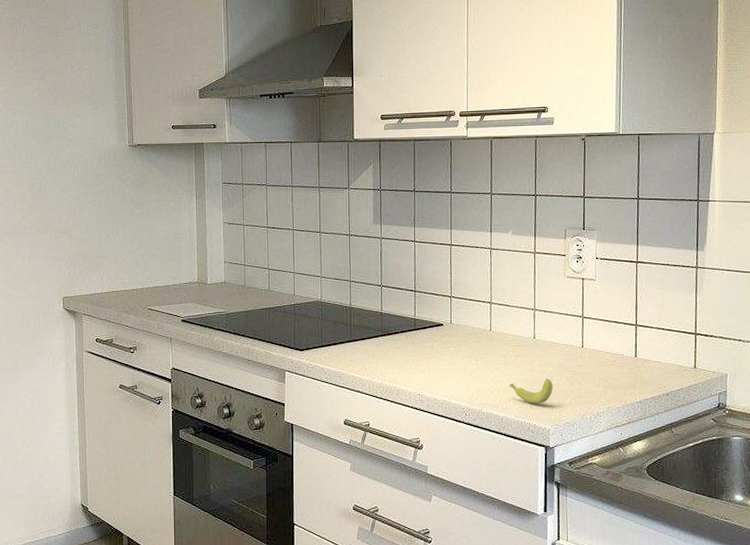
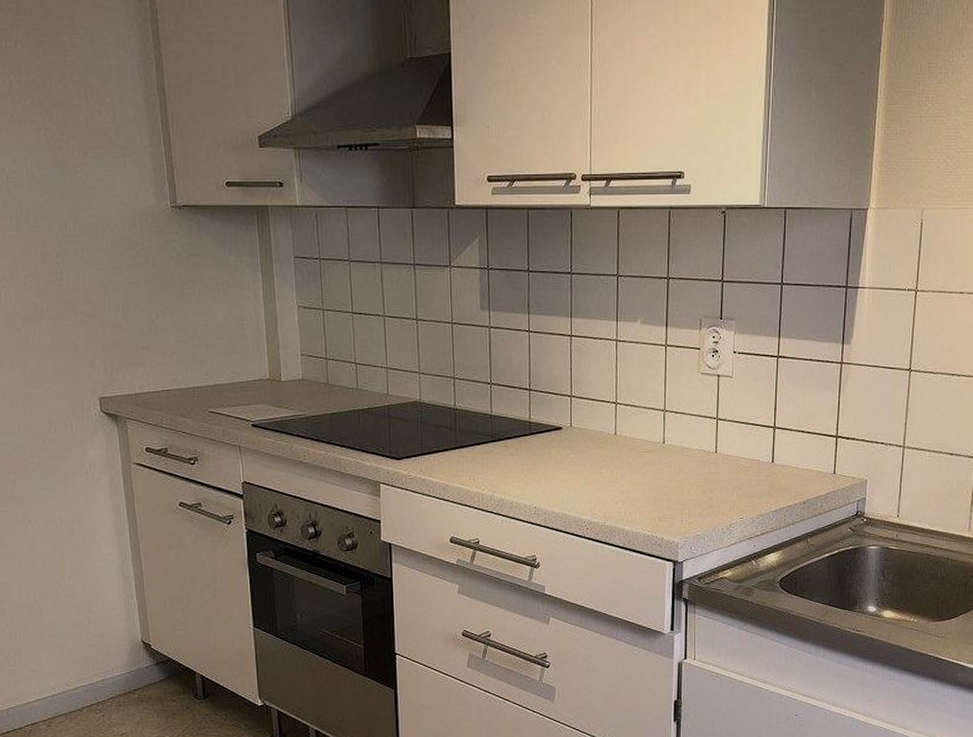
banana: present [509,378,553,404] -> none [635,486,683,515]

